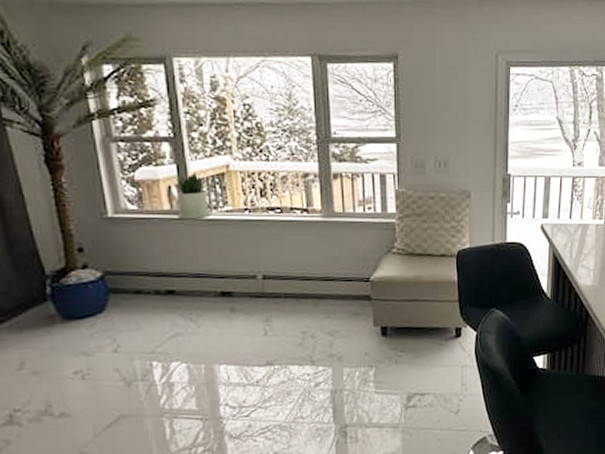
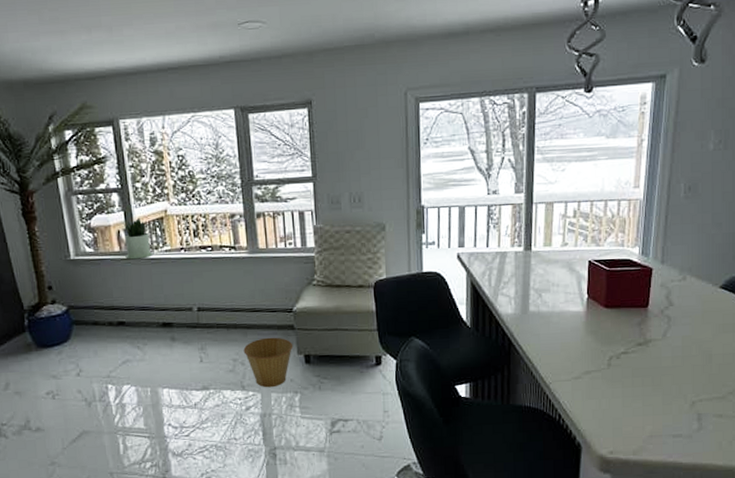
basket: none [314,308,369,362] -> present [243,337,293,388]

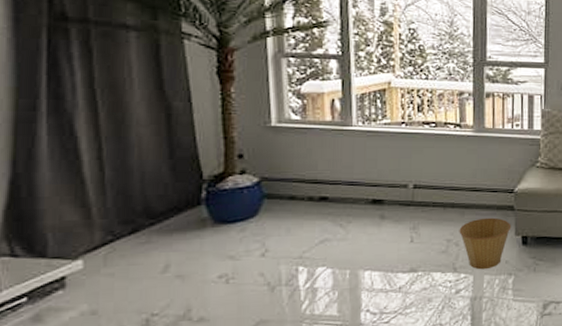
planter: present [123,217,153,260] -> none [337,87,370,131]

